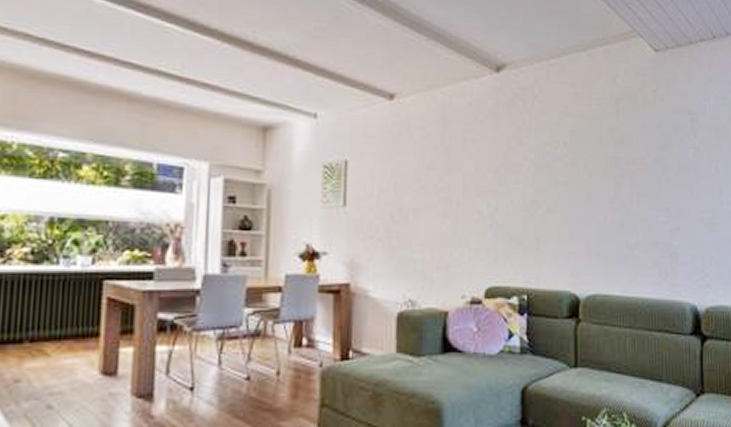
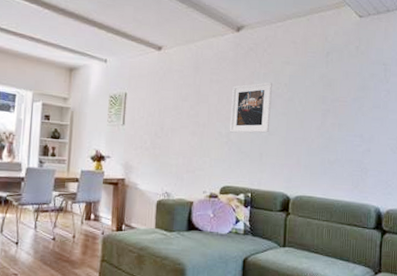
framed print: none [493,140,548,212] -> present [229,82,272,133]

